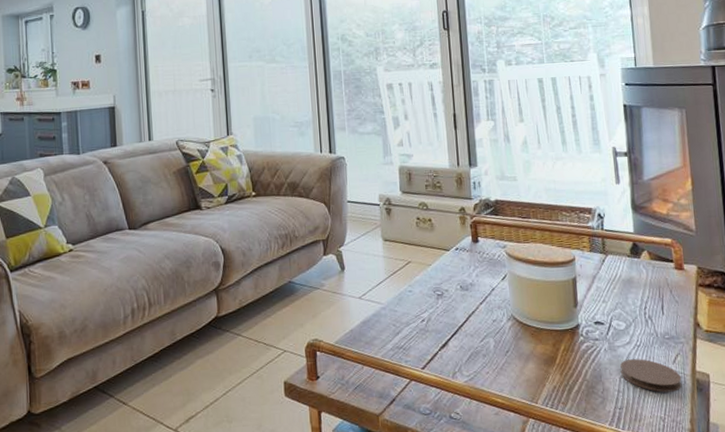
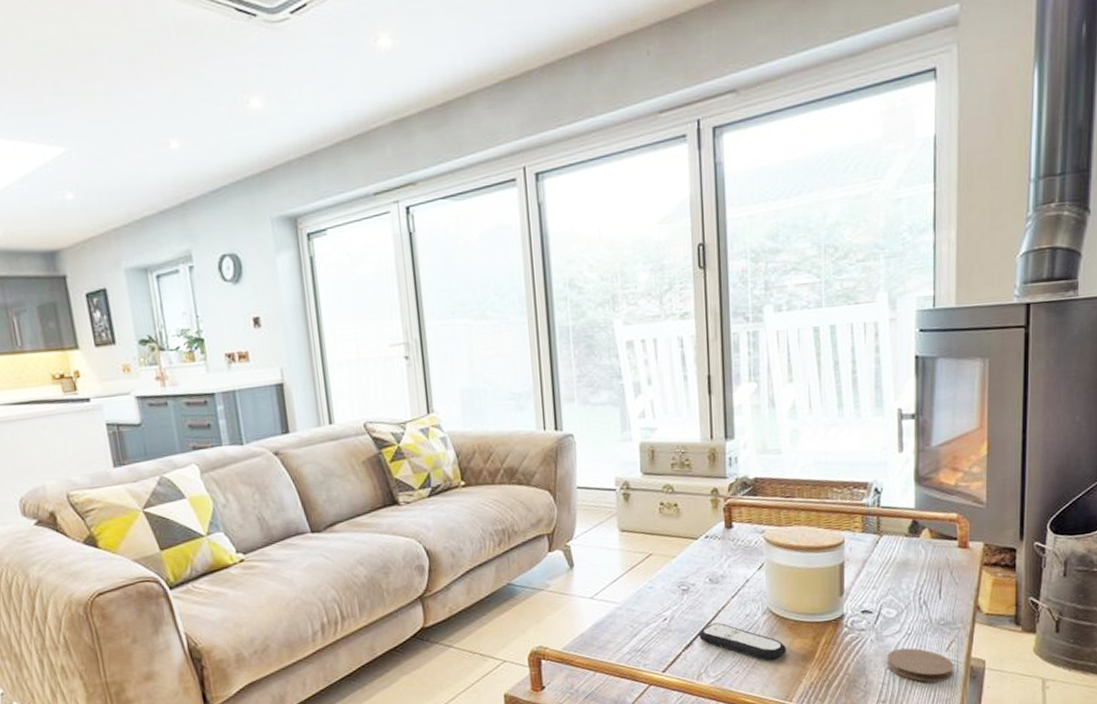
remote control: none [452,326,530,363] -> present [699,622,786,660]

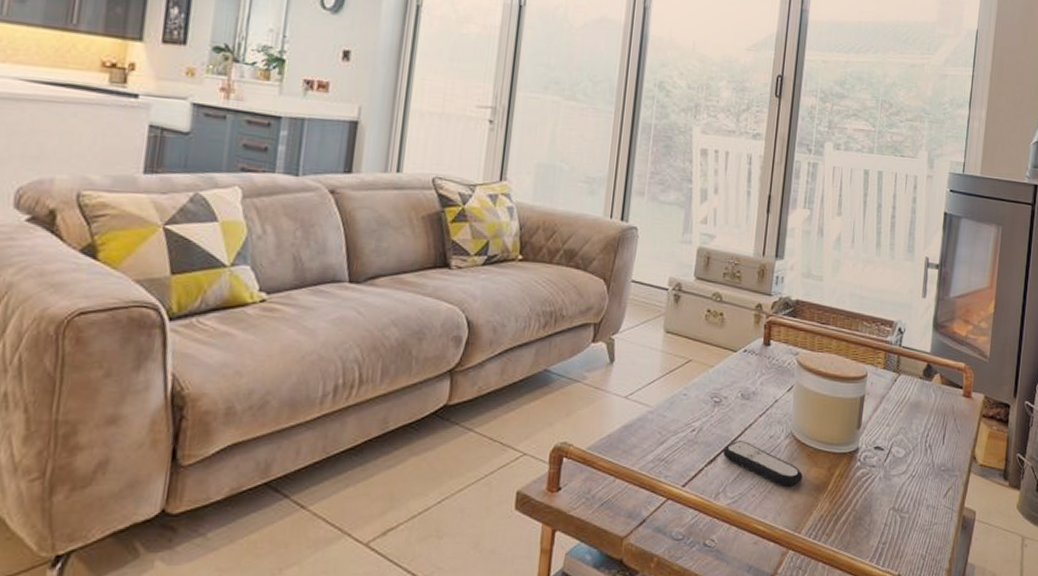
coaster: present [887,648,954,683] -> none [891,490,949,529]

